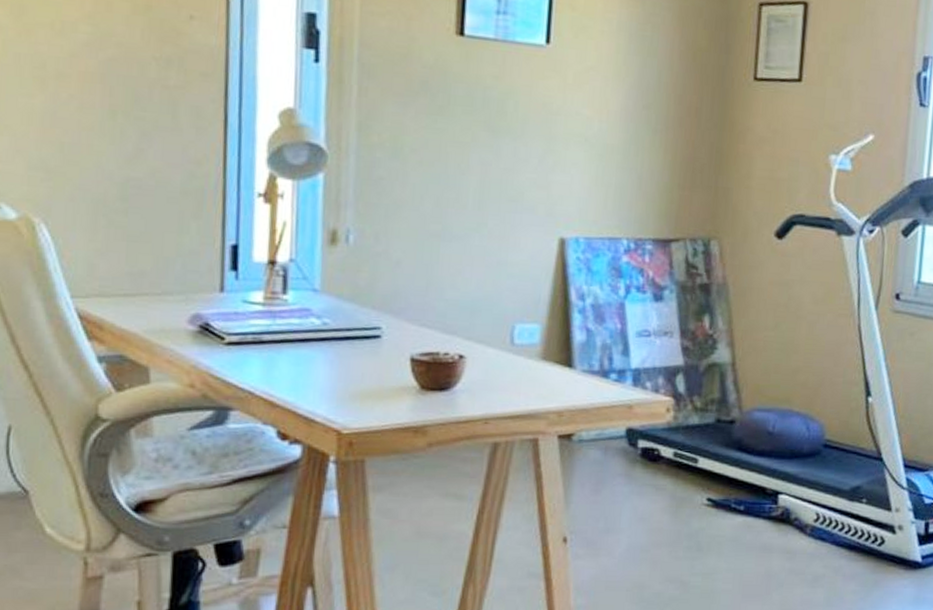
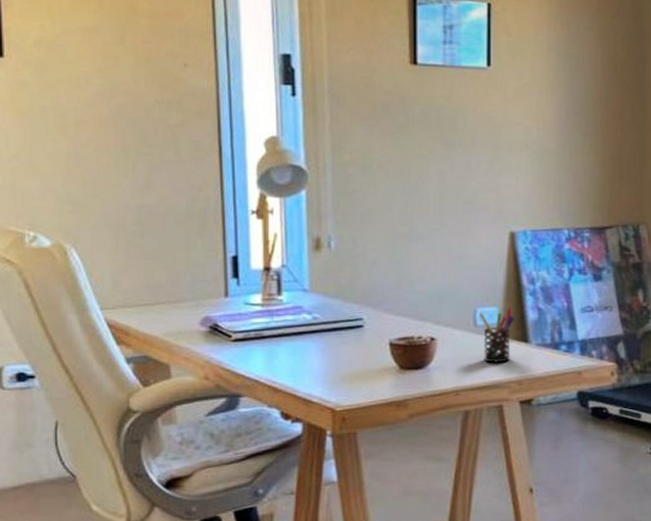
pen holder: none [517,325,558,390] -> present [479,307,514,363]

